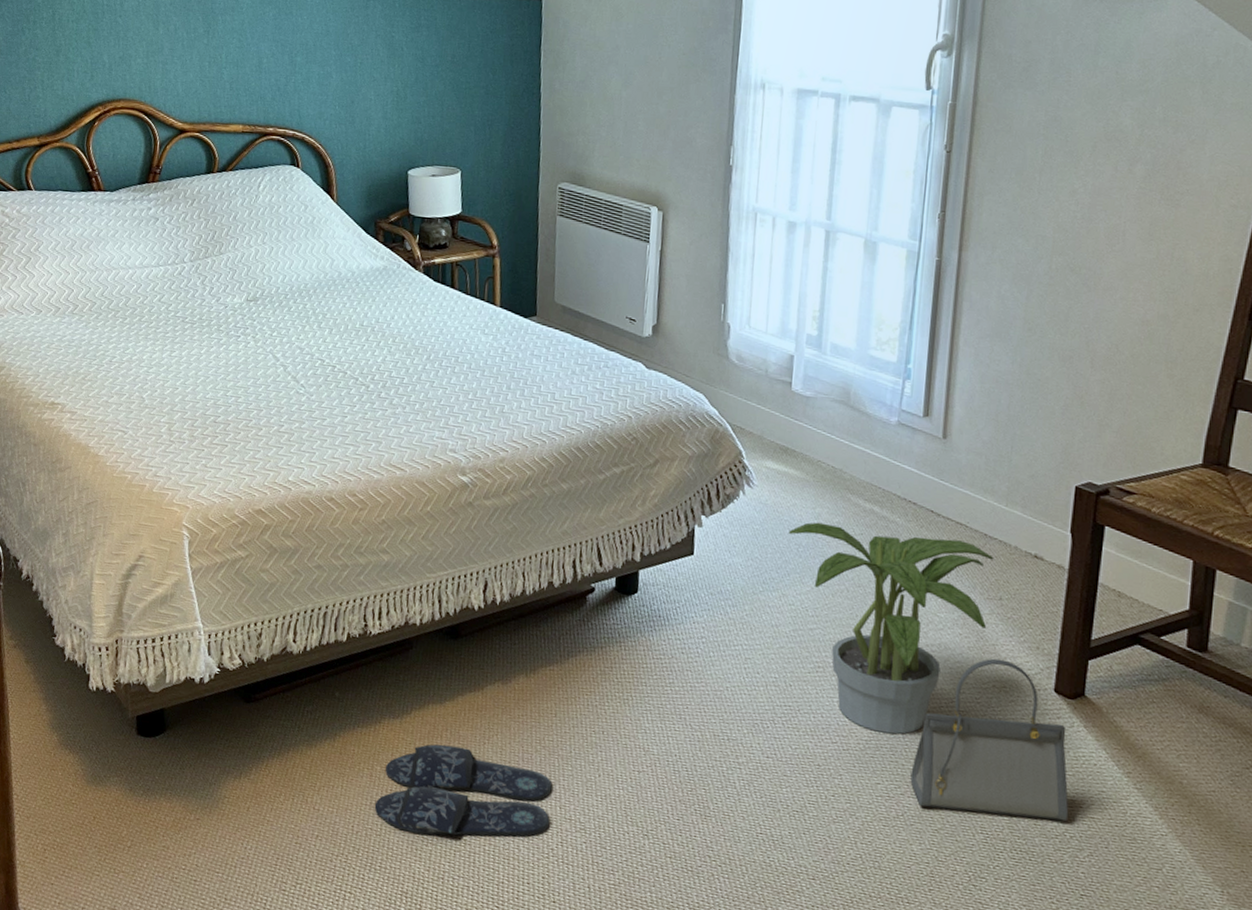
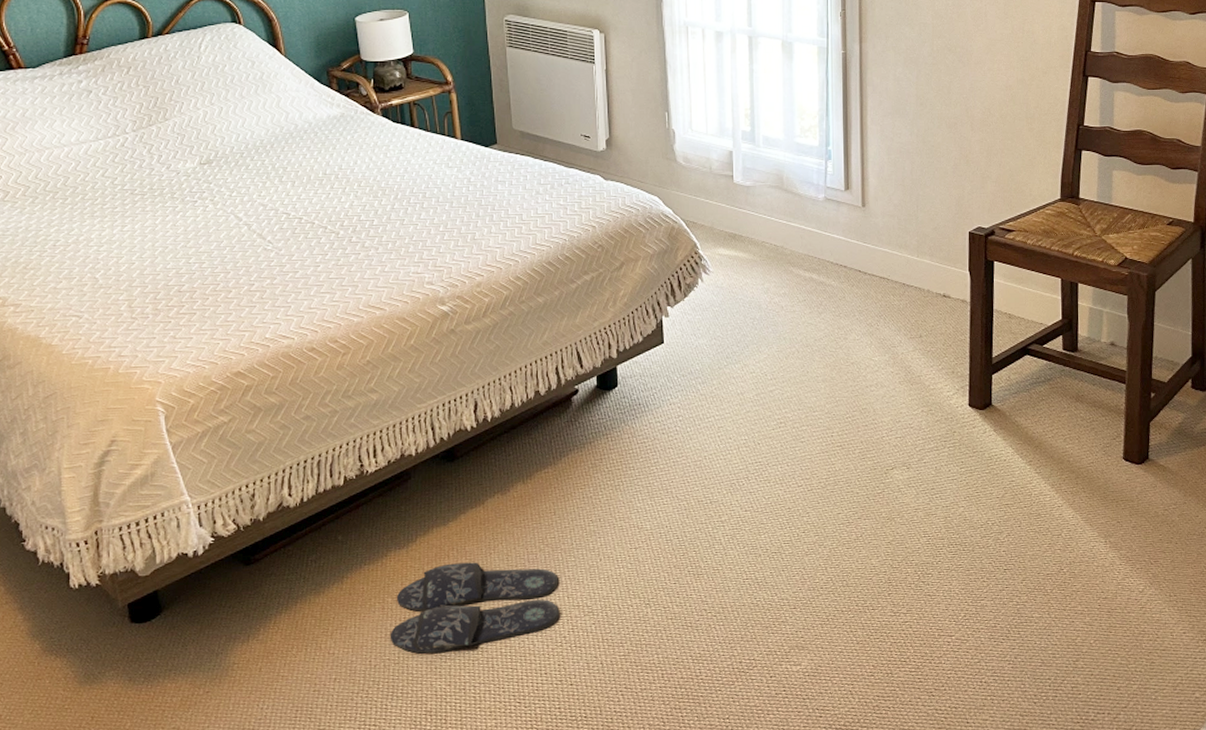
potted plant: present [788,522,994,734] -> none [744,292,913,469]
handbag: present [910,658,1069,822] -> none [864,387,989,526]

